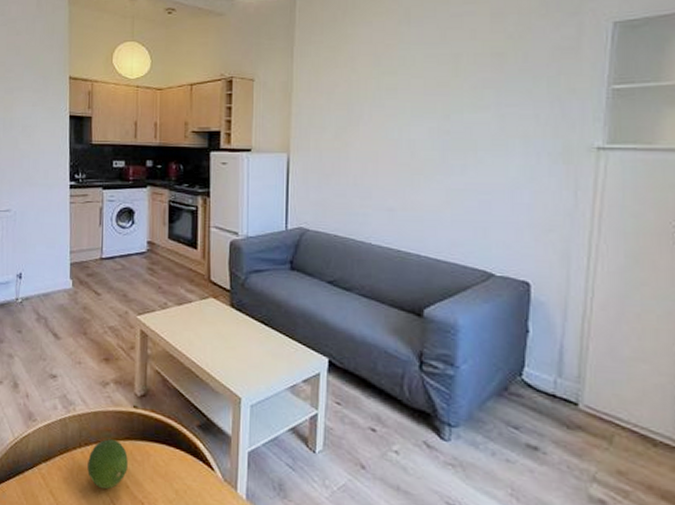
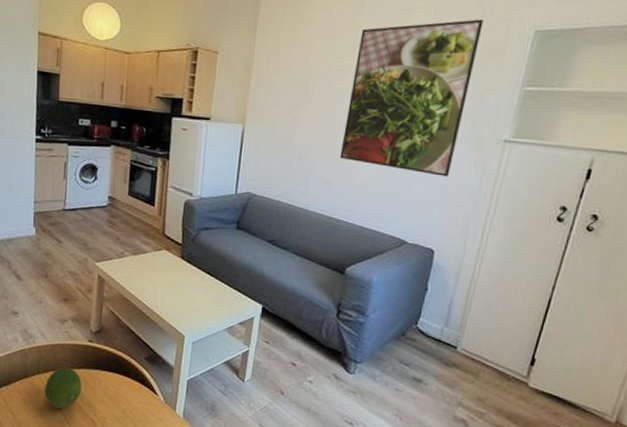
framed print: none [401,16,549,195] -> present [340,19,484,177]

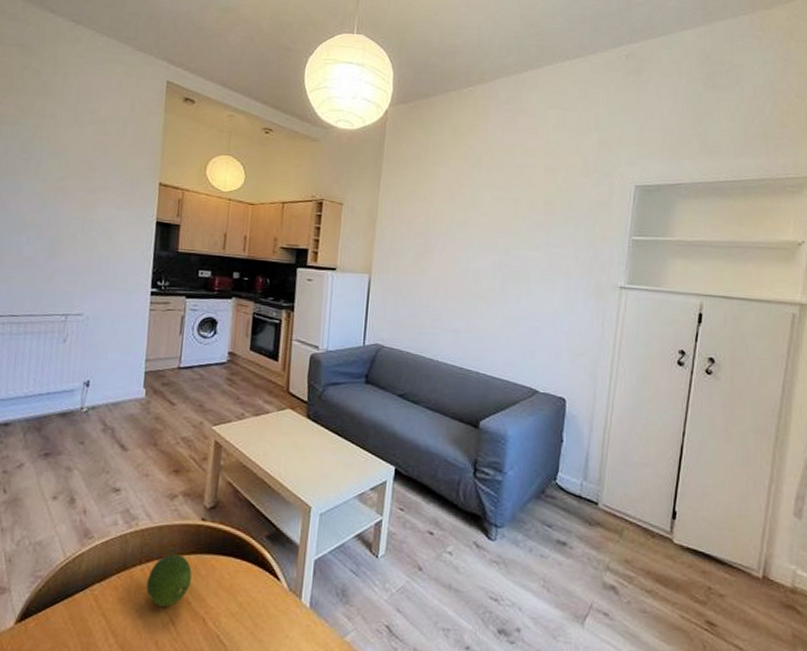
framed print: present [340,19,484,177] -> none [466,175,589,324]

